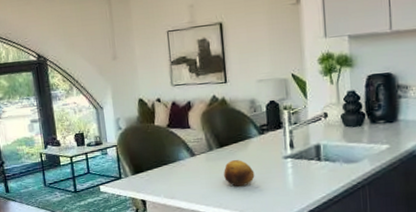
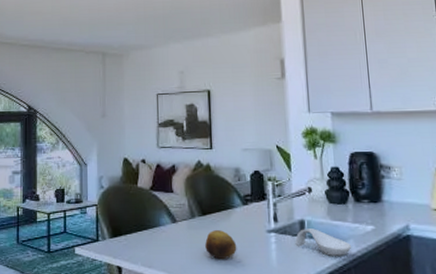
spoon rest: none [311,151,367,176] -> present [295,228,352,257]

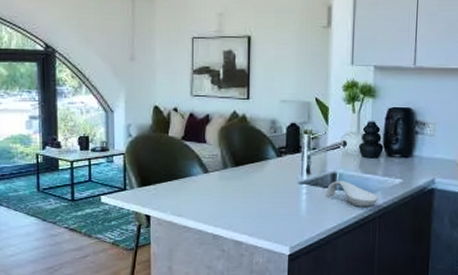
fruit: present [205,230,237,259] -> none [237,181,268,209]

